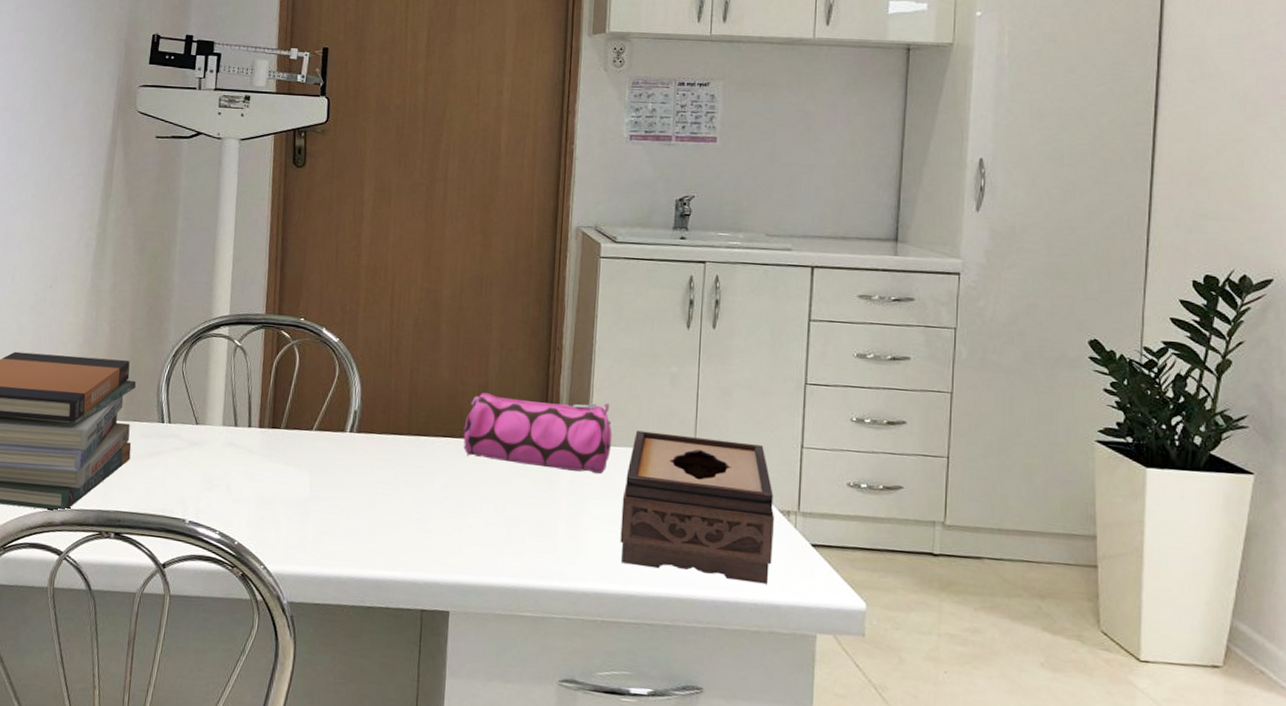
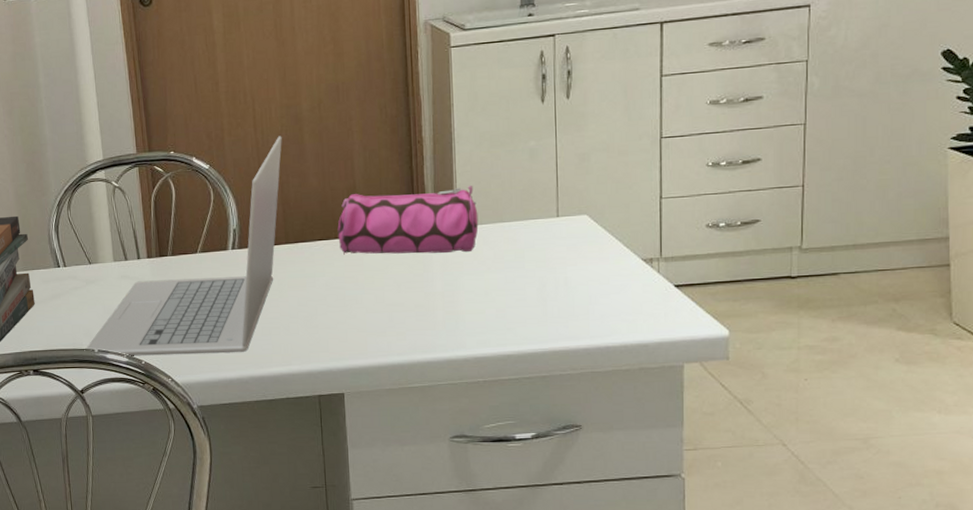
laptop: none [174,320,418,548] -> present [84,136,282,357]
tissue box: present [620,430,774,585] -> none [493,202,639,329]

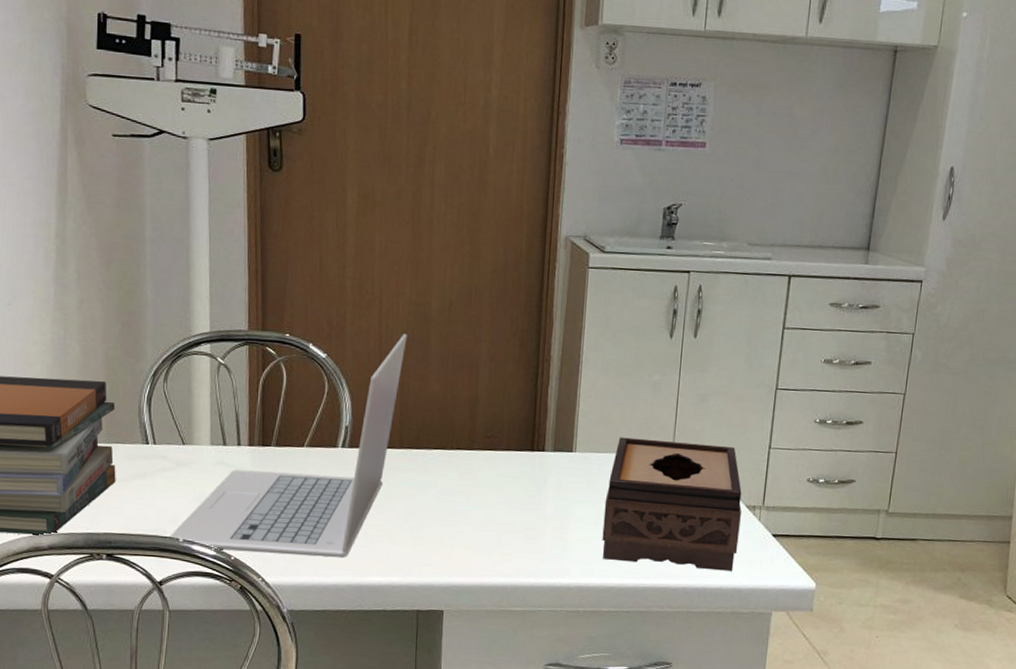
pencil case: present [337,185,479,254] -> none [454,405,597,479]
tissue box: none [493,202,639,329] -> present [602,437,742,571]

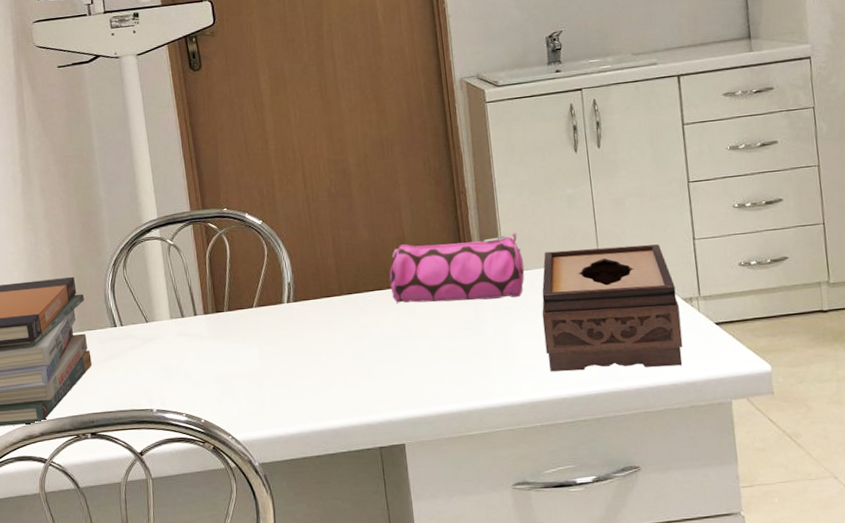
laptop: present [167,333,407,558] -> none [143,190,332,416]
pencil case: none [454,405,597,479] -> present [389,232,525,303]

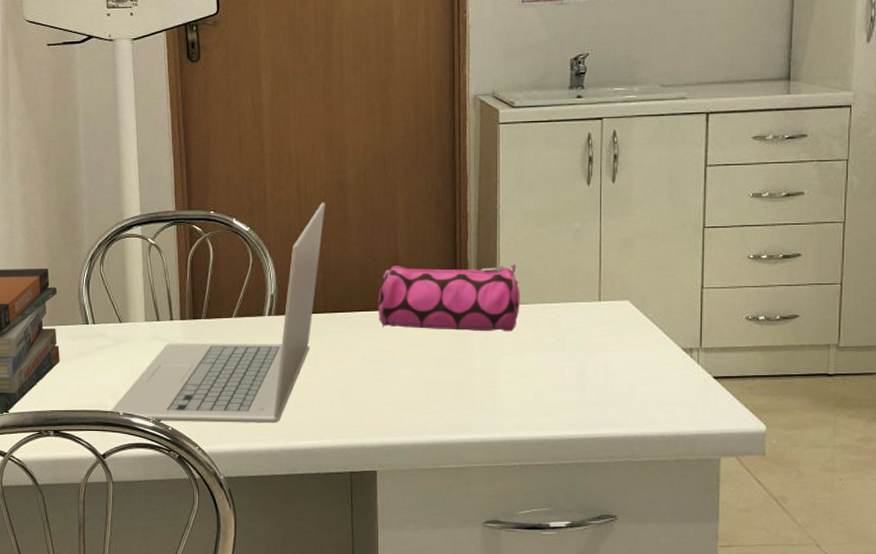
laptop: none [143,190,332,416] -> present [109,202,325,424]
tissue box: present [541,244,683,372] -> none [533,287,677,417]

